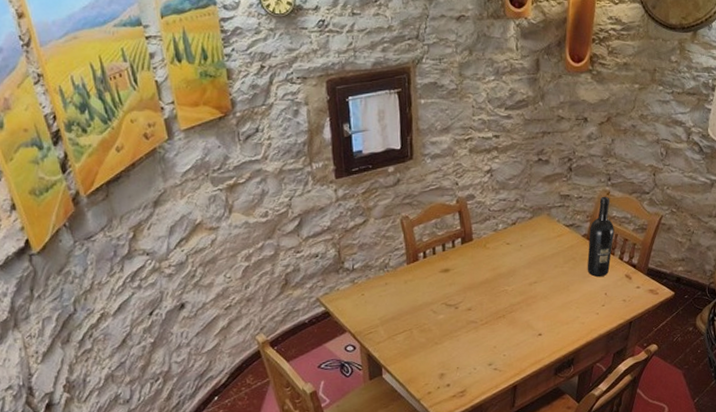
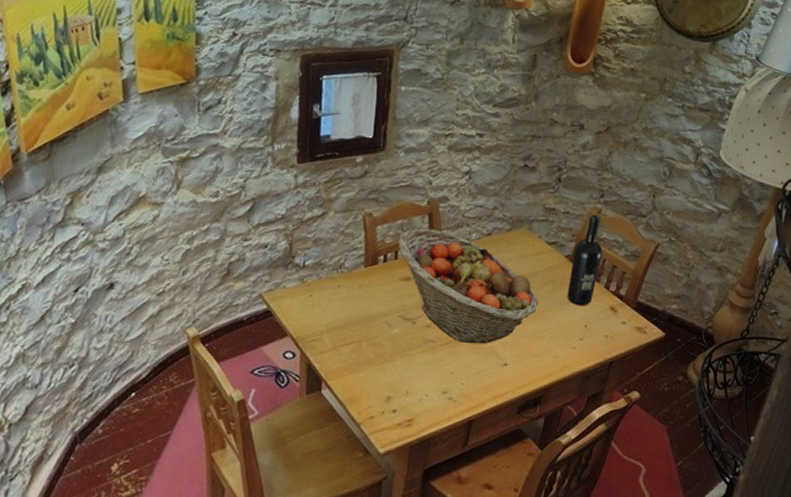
fruit basket: none [434,224,563,320] -> present [398,228,539,344]

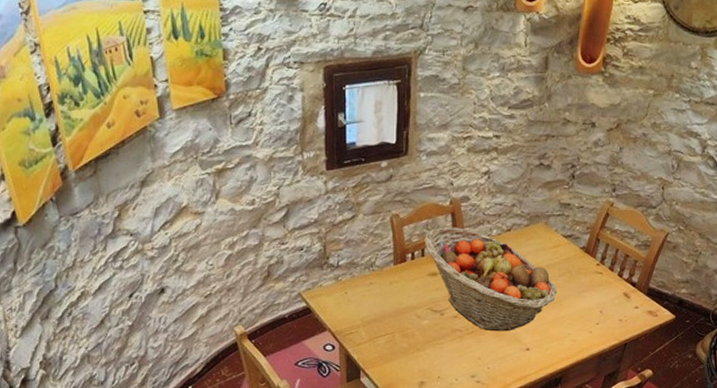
wine bottle: present [567,214,603,306] -> none [583,207,615,294]

